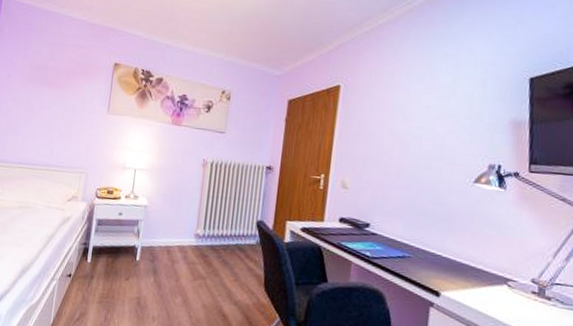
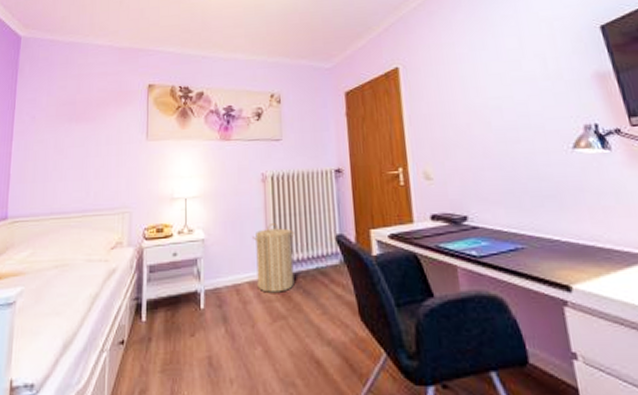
laundry hamper: none [185,202,223,259] -> present [253,223,295,293]

